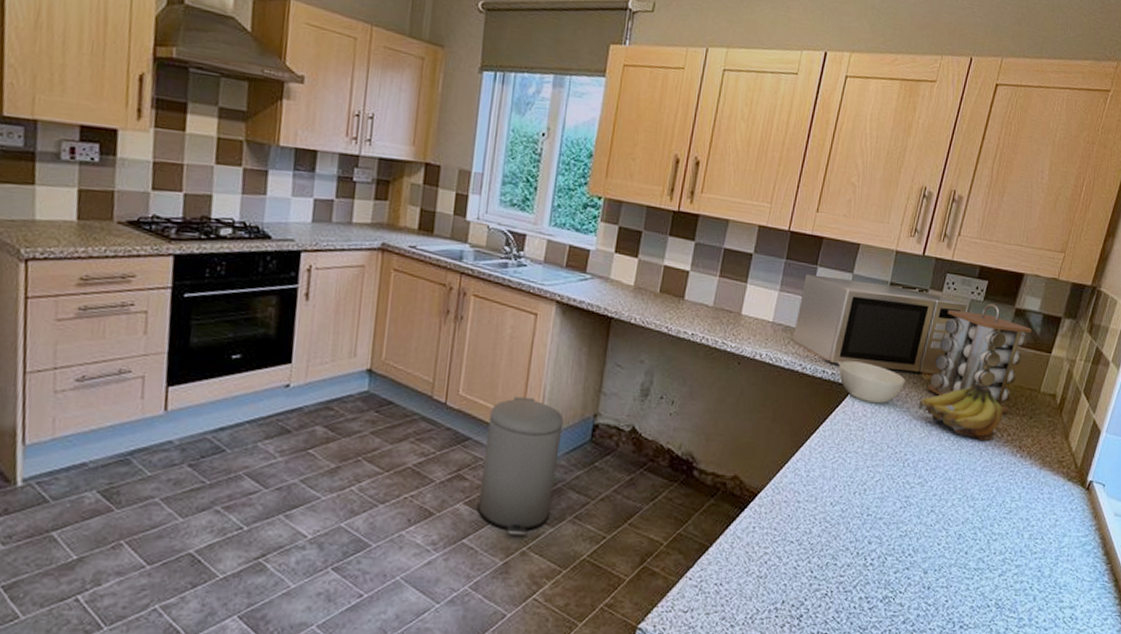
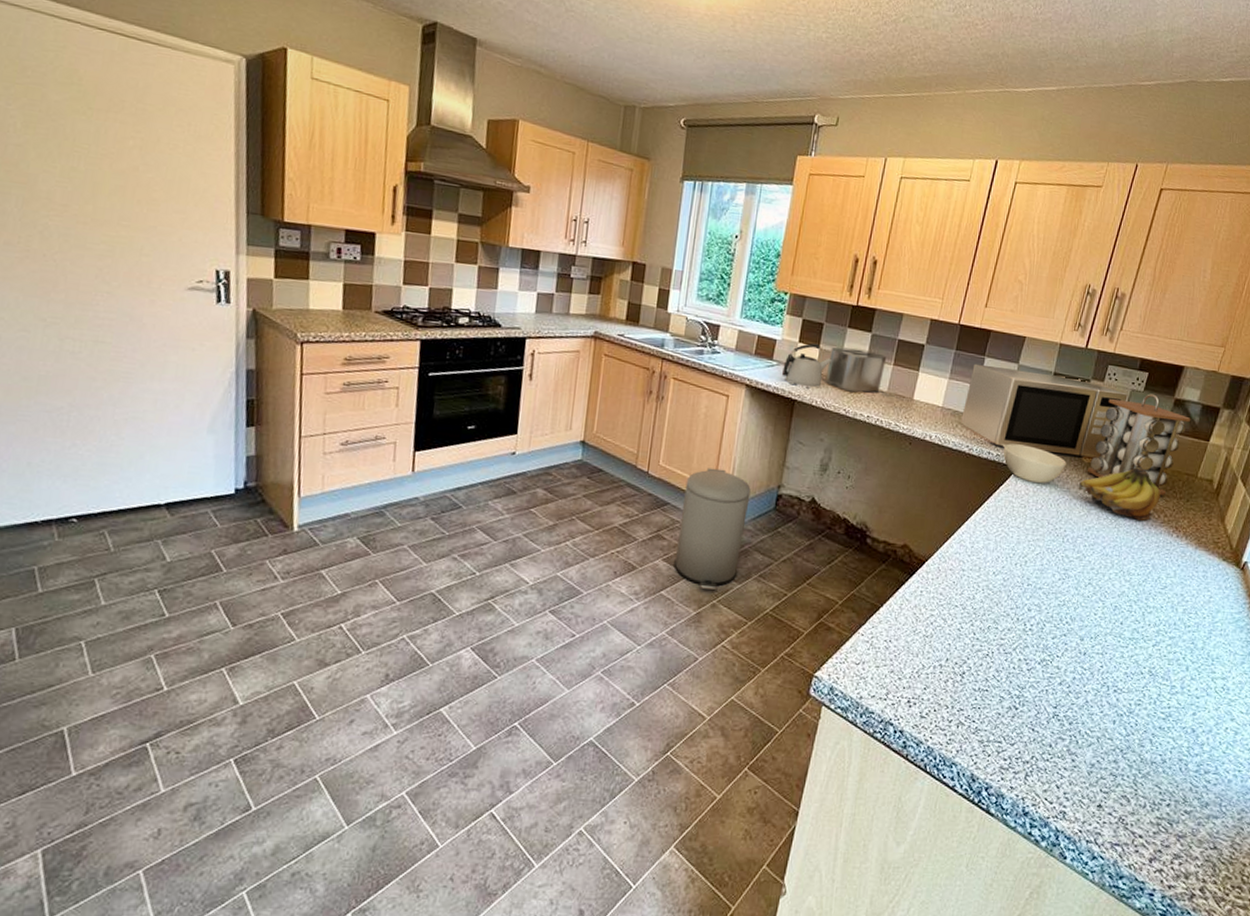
kettle: none [596,253,651,304] -> present [781,343,831,389]
toaster: none [644,257,712,309] -> present [825,347,887,394]

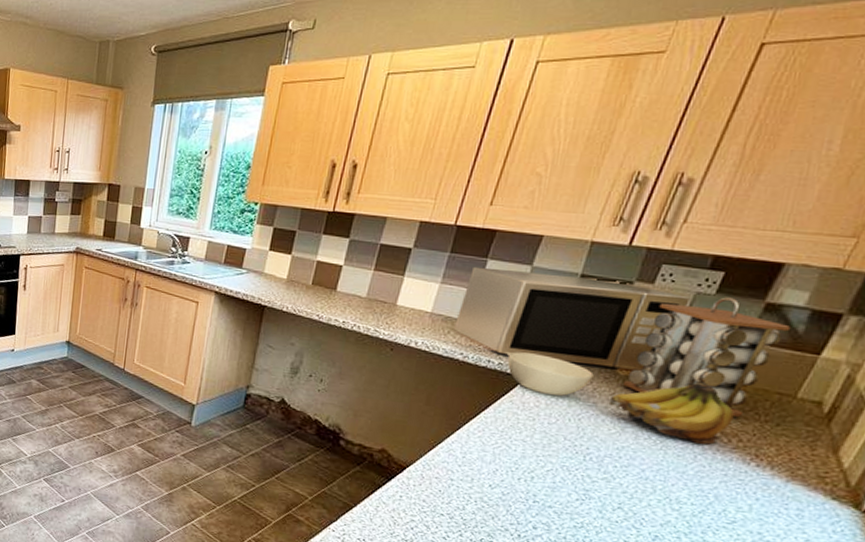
pedal bin: present [674,468,751,591] -> none [147,367,220,476]
kettle: present [781,343,831,389] -> none [251,250,304,295]
toaster: present [825,347,887,394] -> none [296,253,367,299]

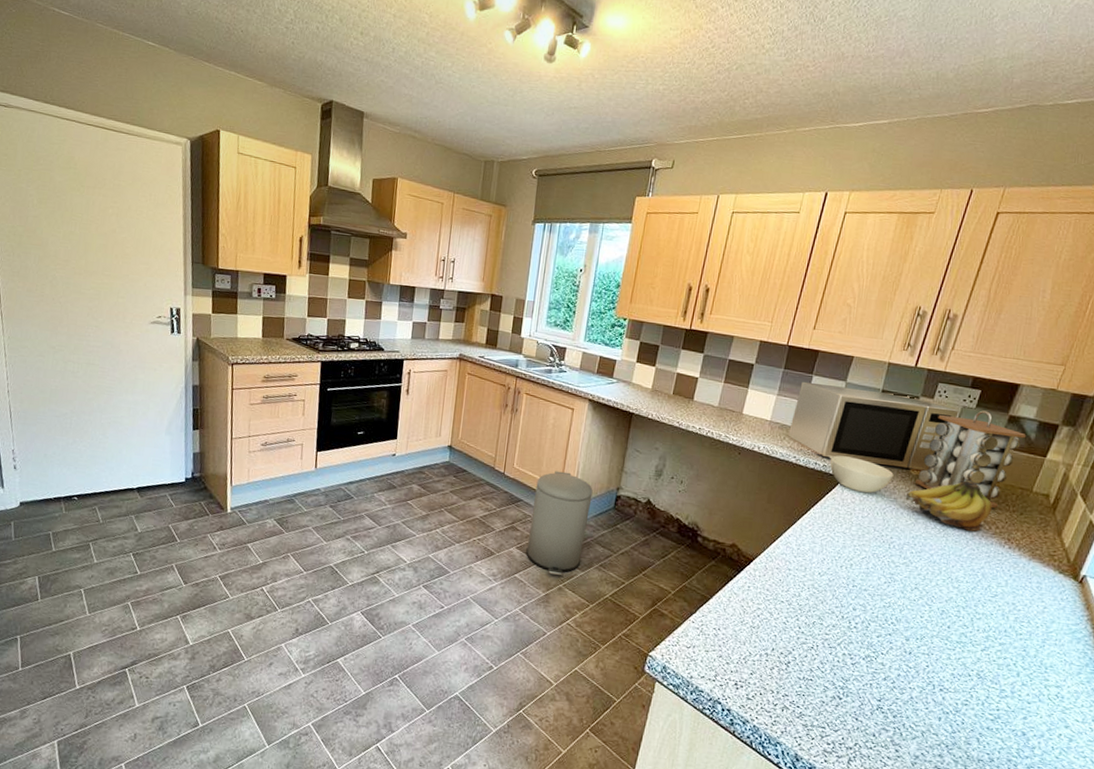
pedal bin: none [147,367,220,476] -> present [526,471,593,576]

